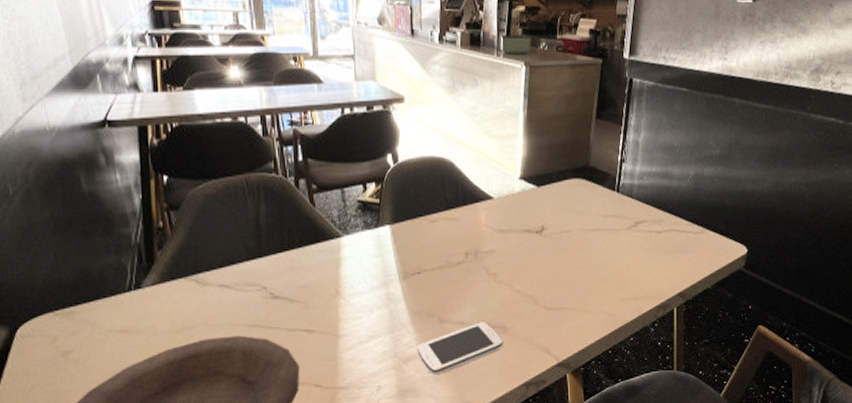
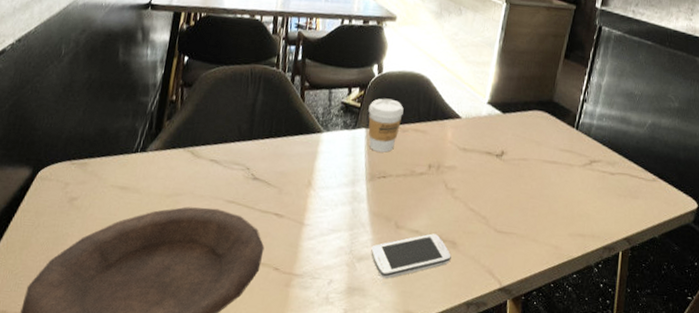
coffee cup: none [389,189,429,248] -> present [368,98,404,153]

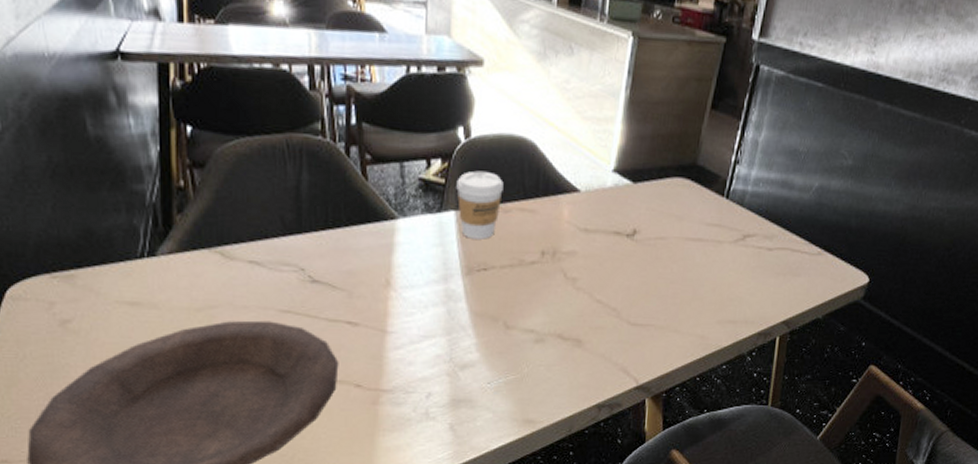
smartphone: present [371,233,451,278] -> none [476,332,576,386]

